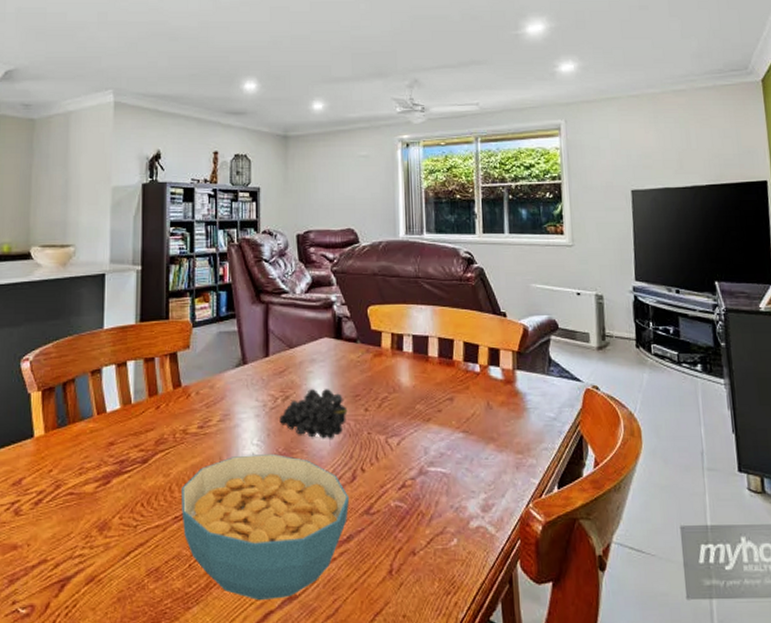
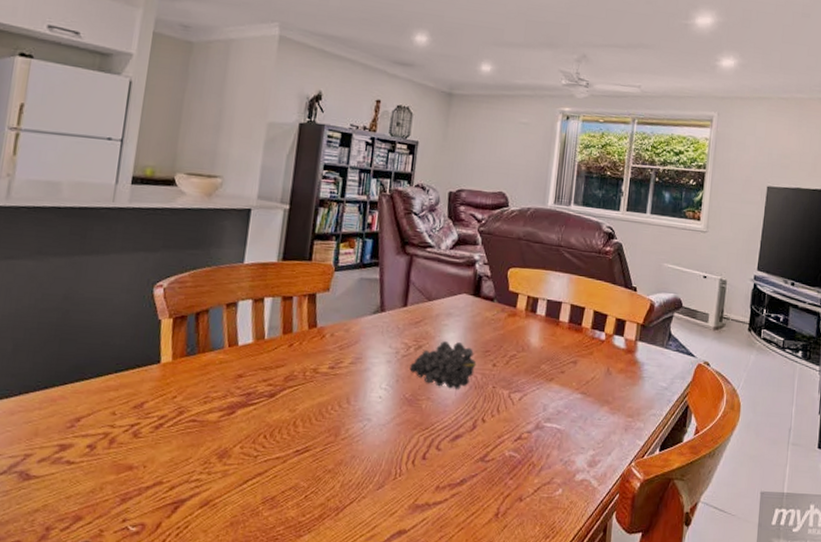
cereal bowl: present [182,453,350,600] -> none [303,397,468,533]

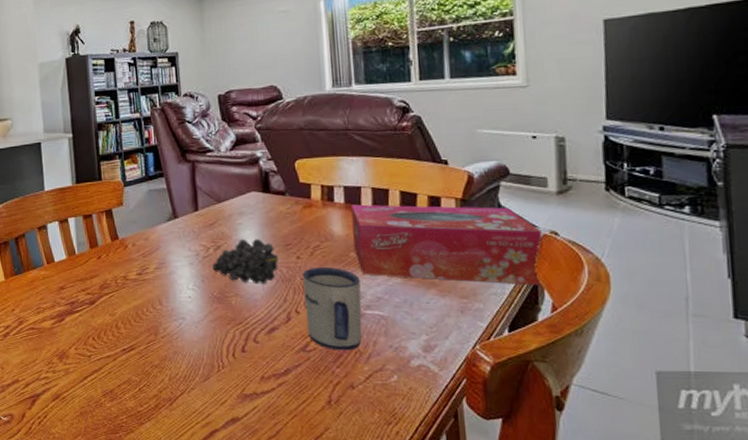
mug: none [489,376,546,463] -> present [302,266,362,351]
tissue box: none [545,318,698,411] -> present [351,204,544,286]

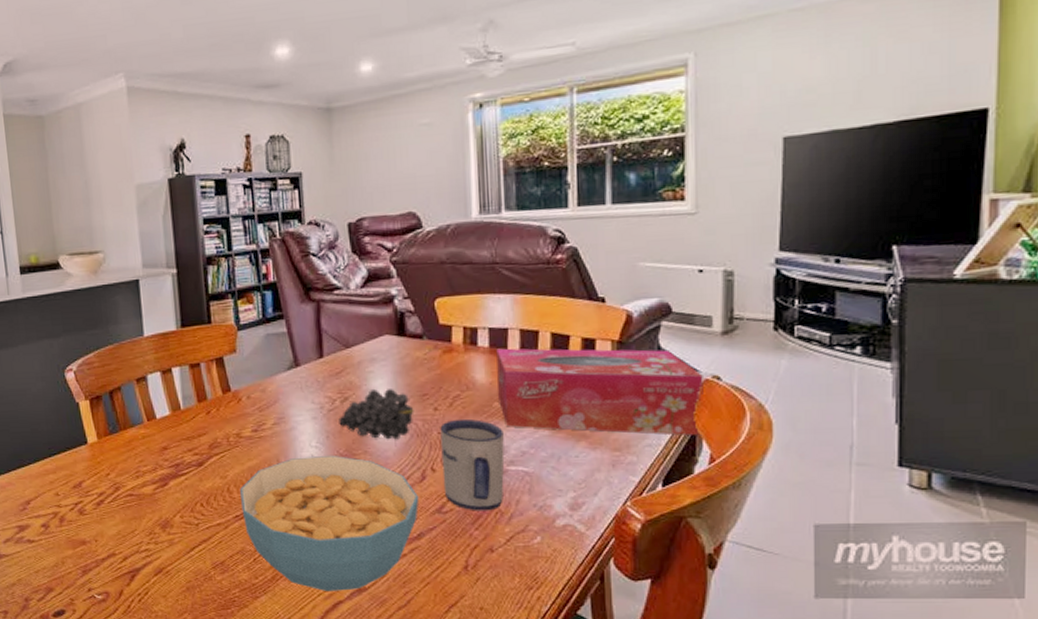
cereal bowl: none [127,296,286,420] -> present [240,455,420,591]

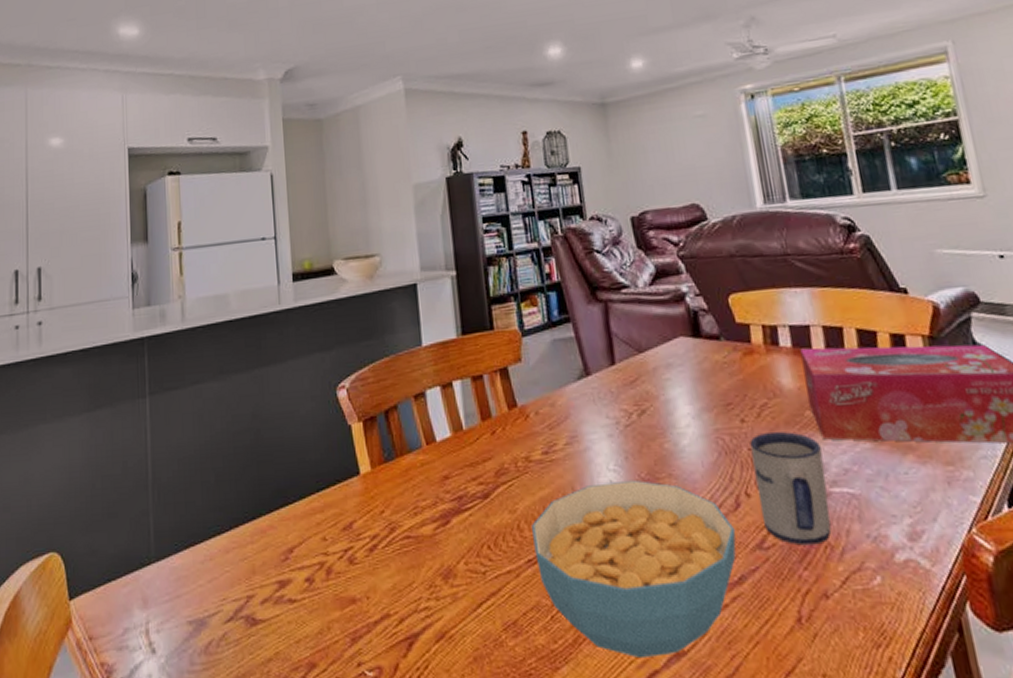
fruit: present [339,388,414,440] -> none [637,398,720,460]

